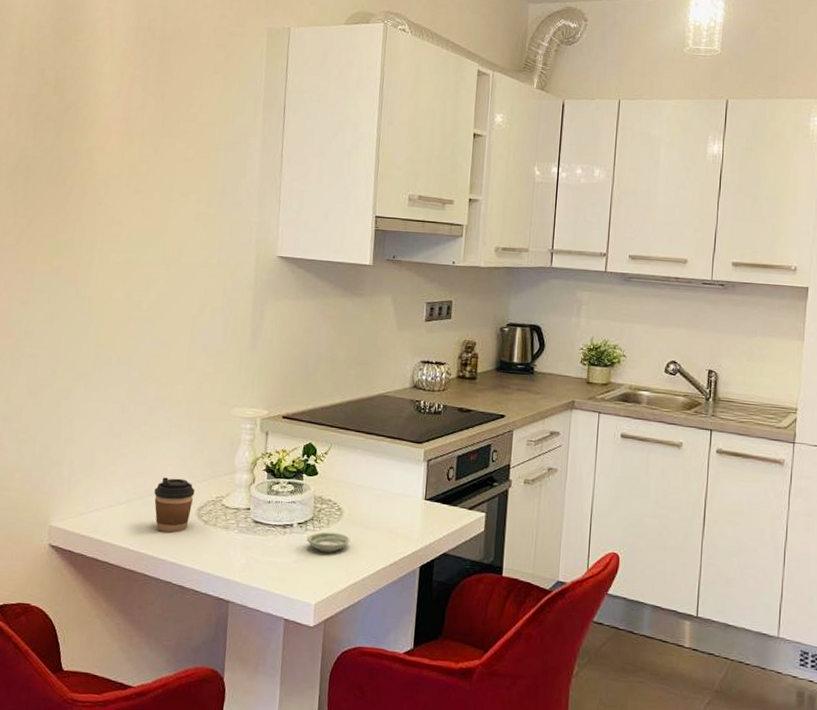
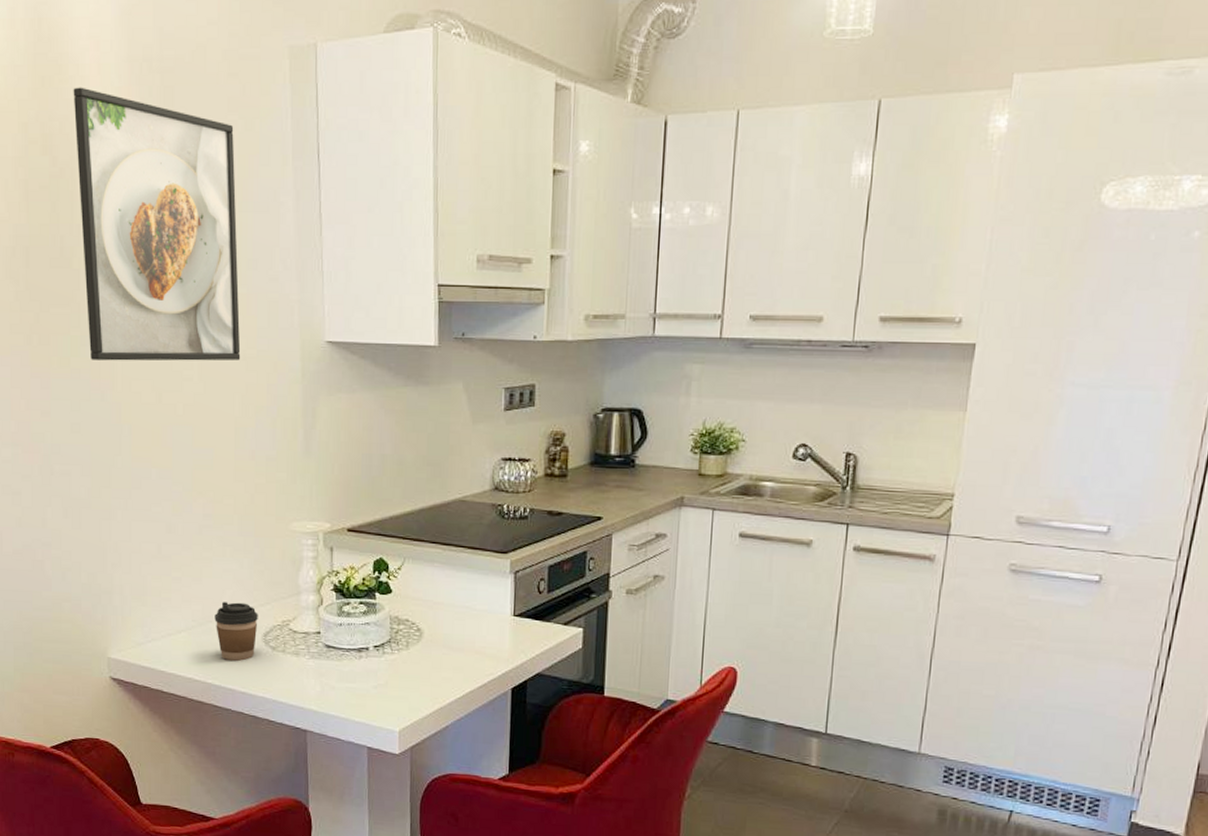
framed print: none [71,45,217,268] -> present [73,87,241,361]
saucer: present [306,531,350,553] -> none [384,654,433,676]

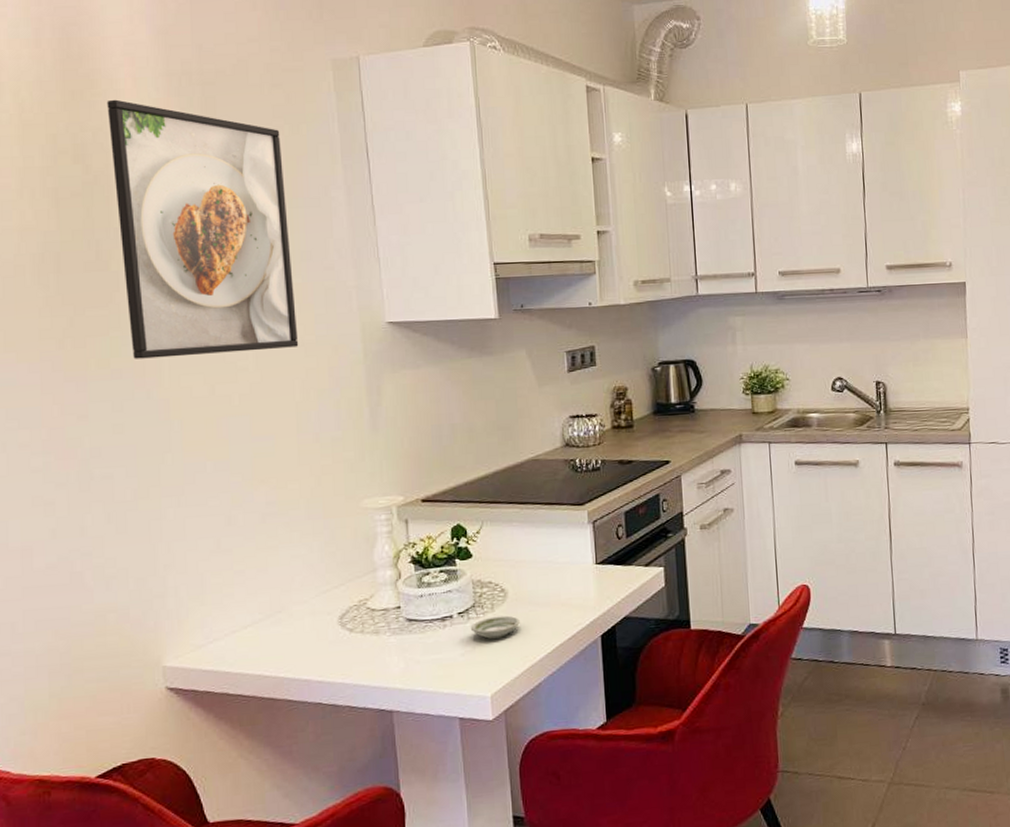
coffee cup: present [215,602,258,661] -> none [284,587,332,650]
saucer: none [384,654,433,676] -> present [470,615,520,639]

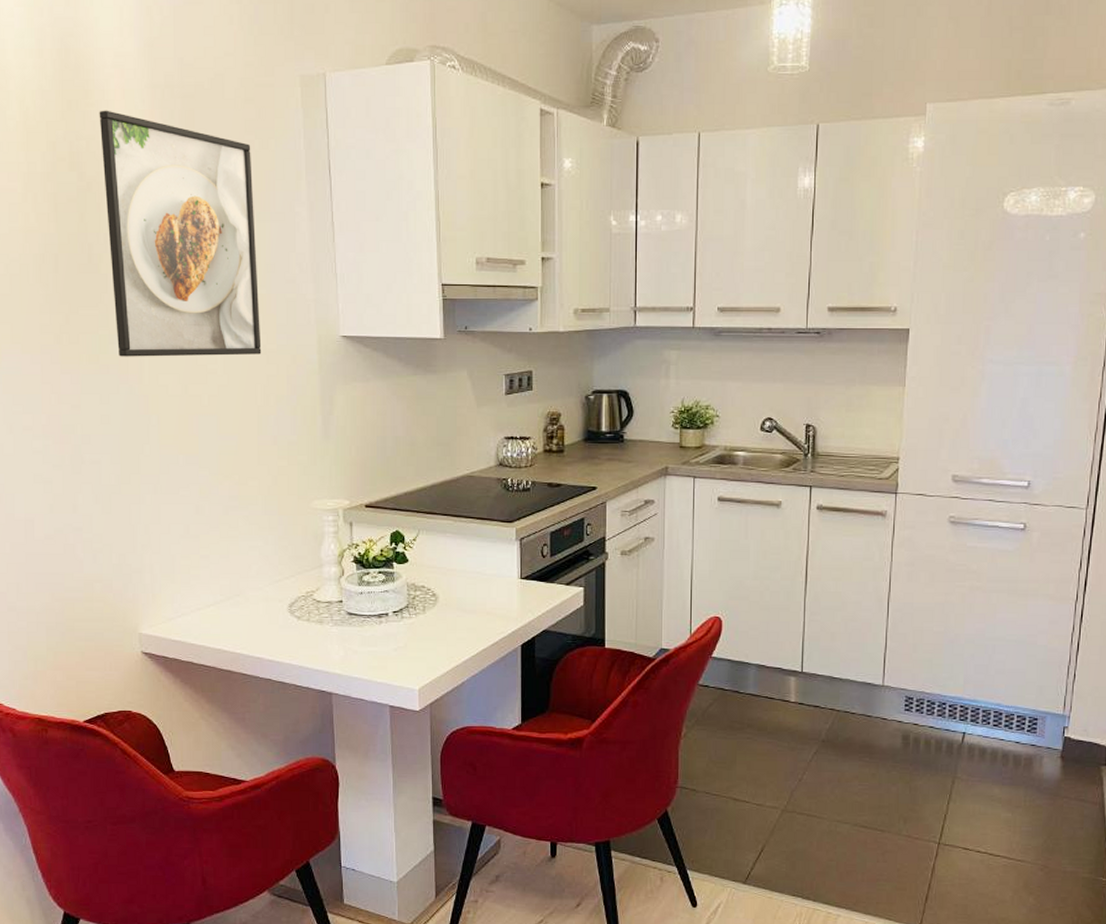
saucer: present [470,615,520,639] -> none [403,618,448,638]

